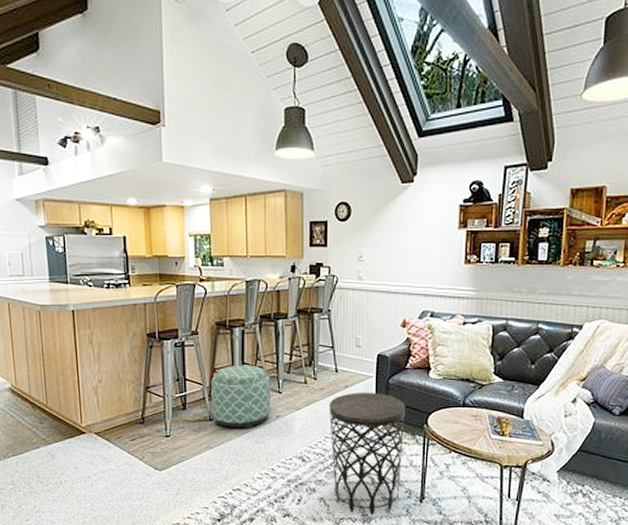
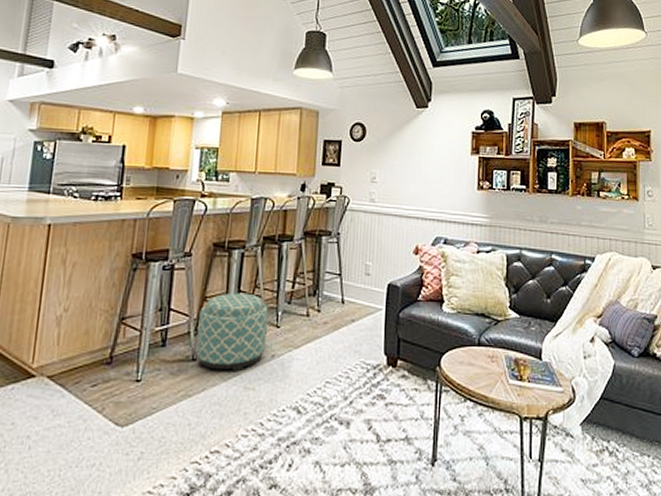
side table: present [330,393,406,516] -> none [332,328,418,485]

